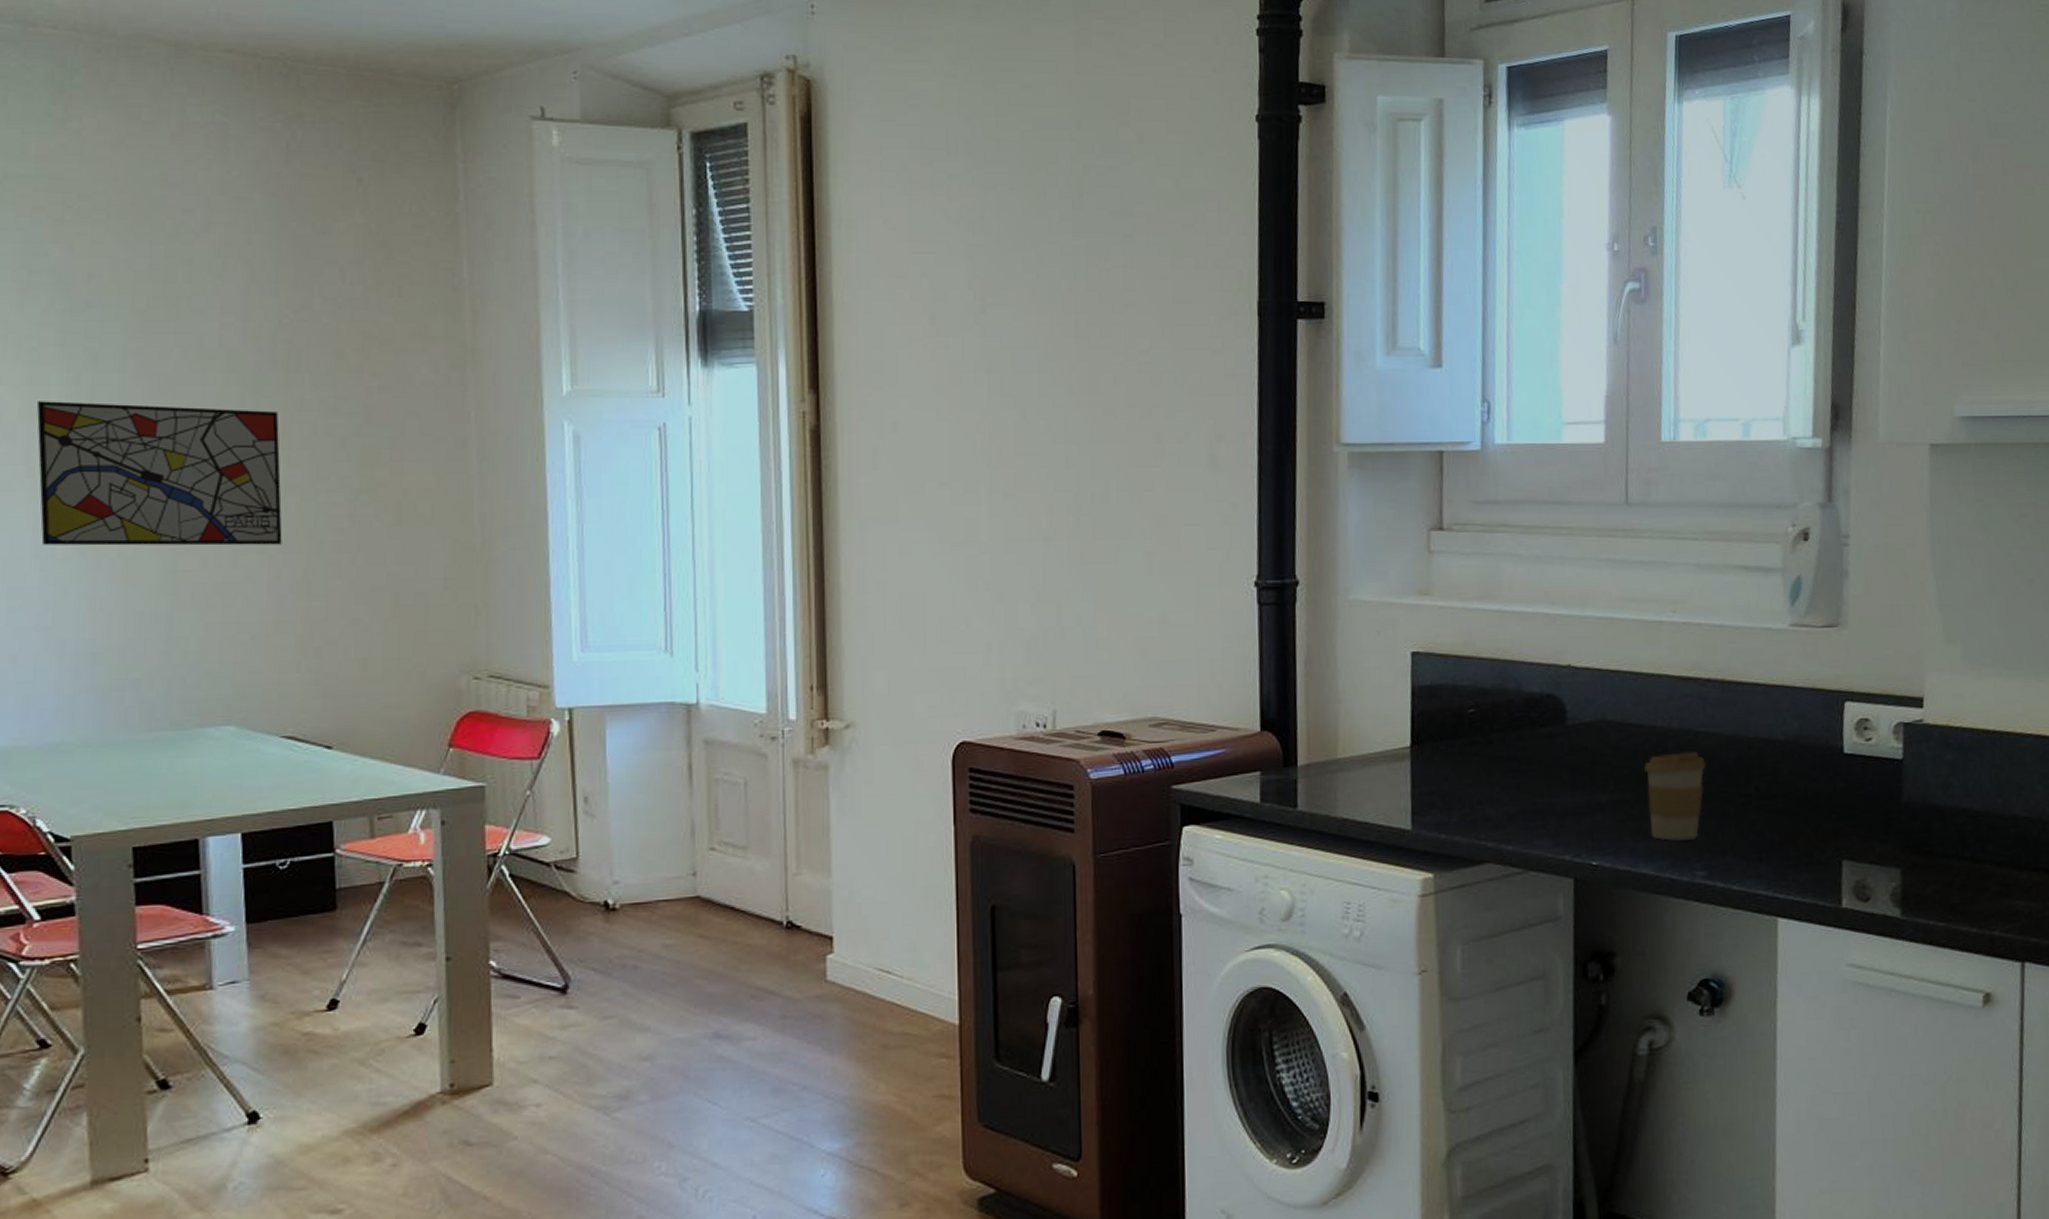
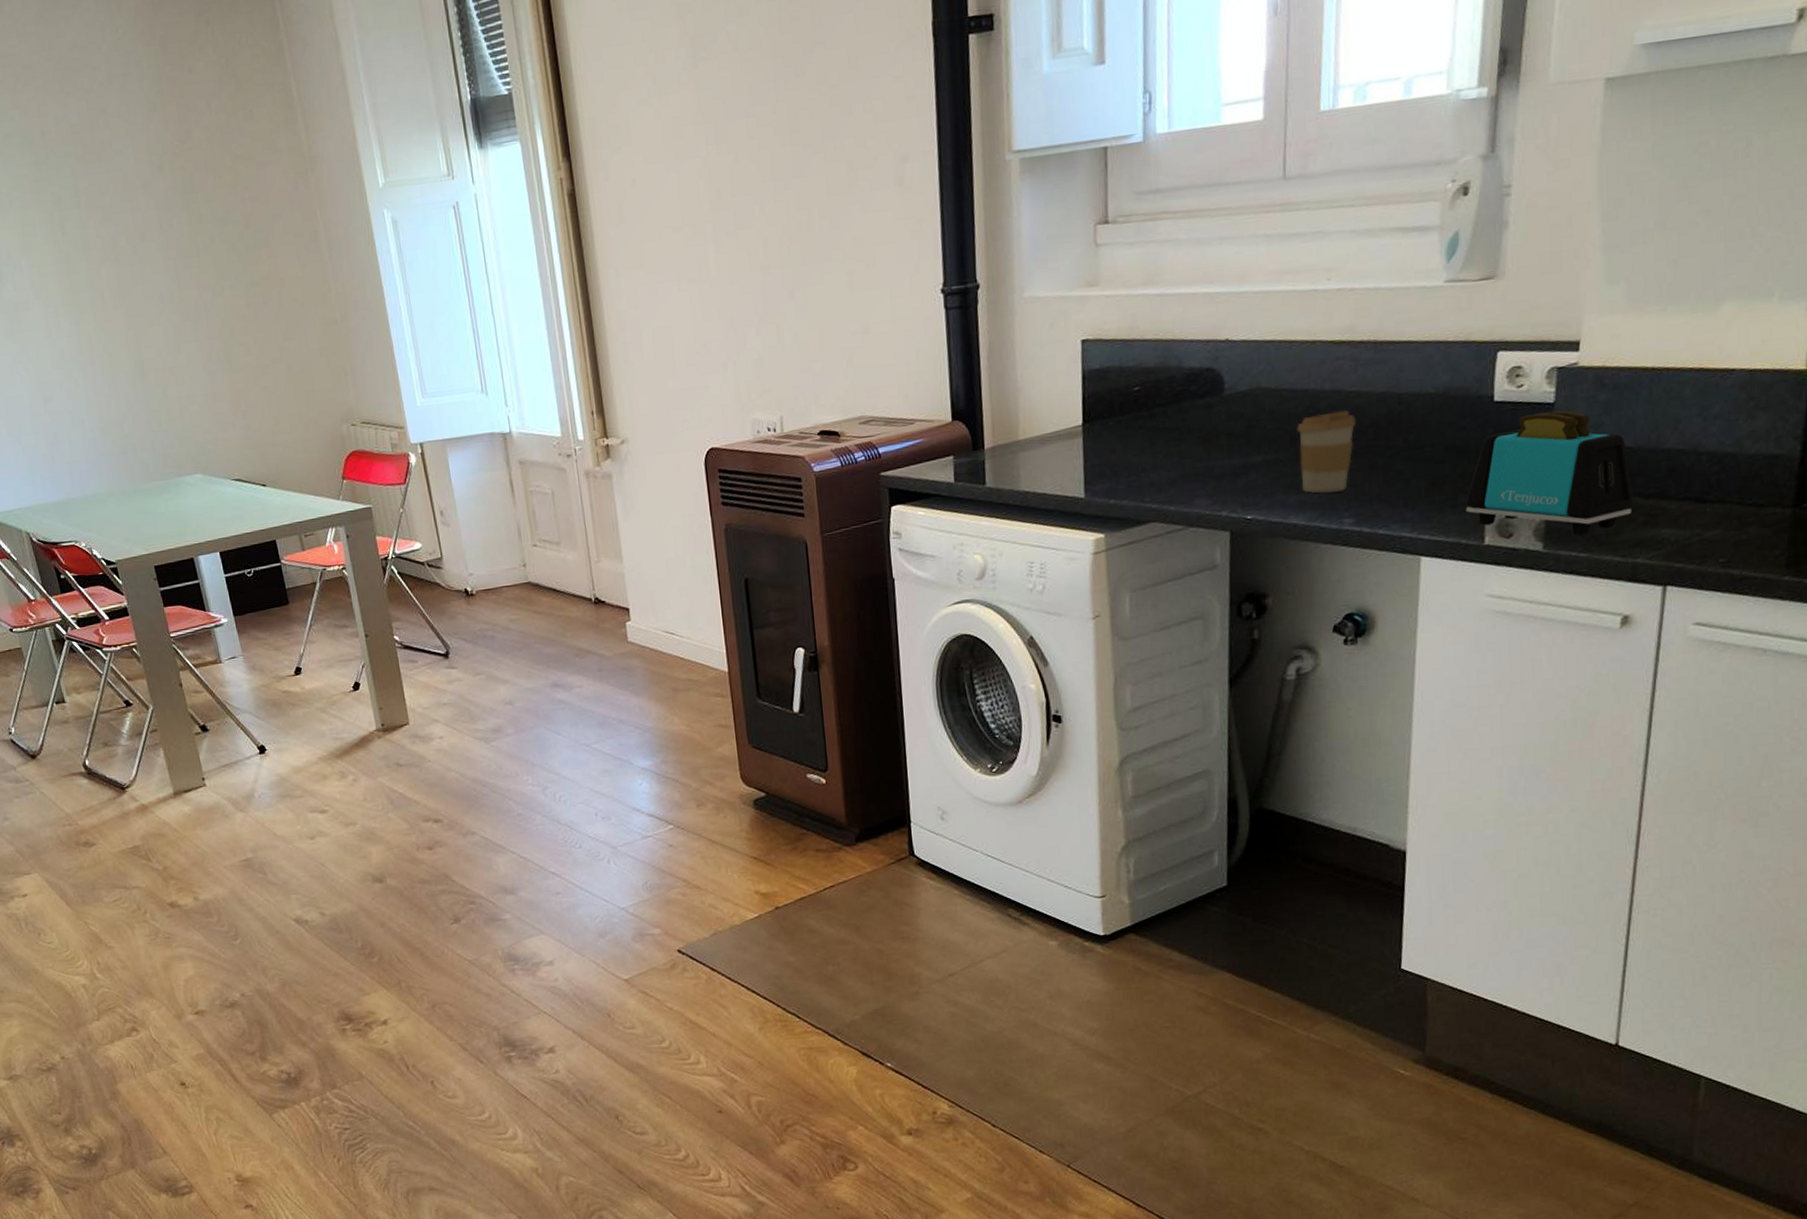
wall art: present [37,401,283,546] -> none [30,227,207,349]
toaster: none [1820,767,1986,902] -> present [1465,410,1634,535]

